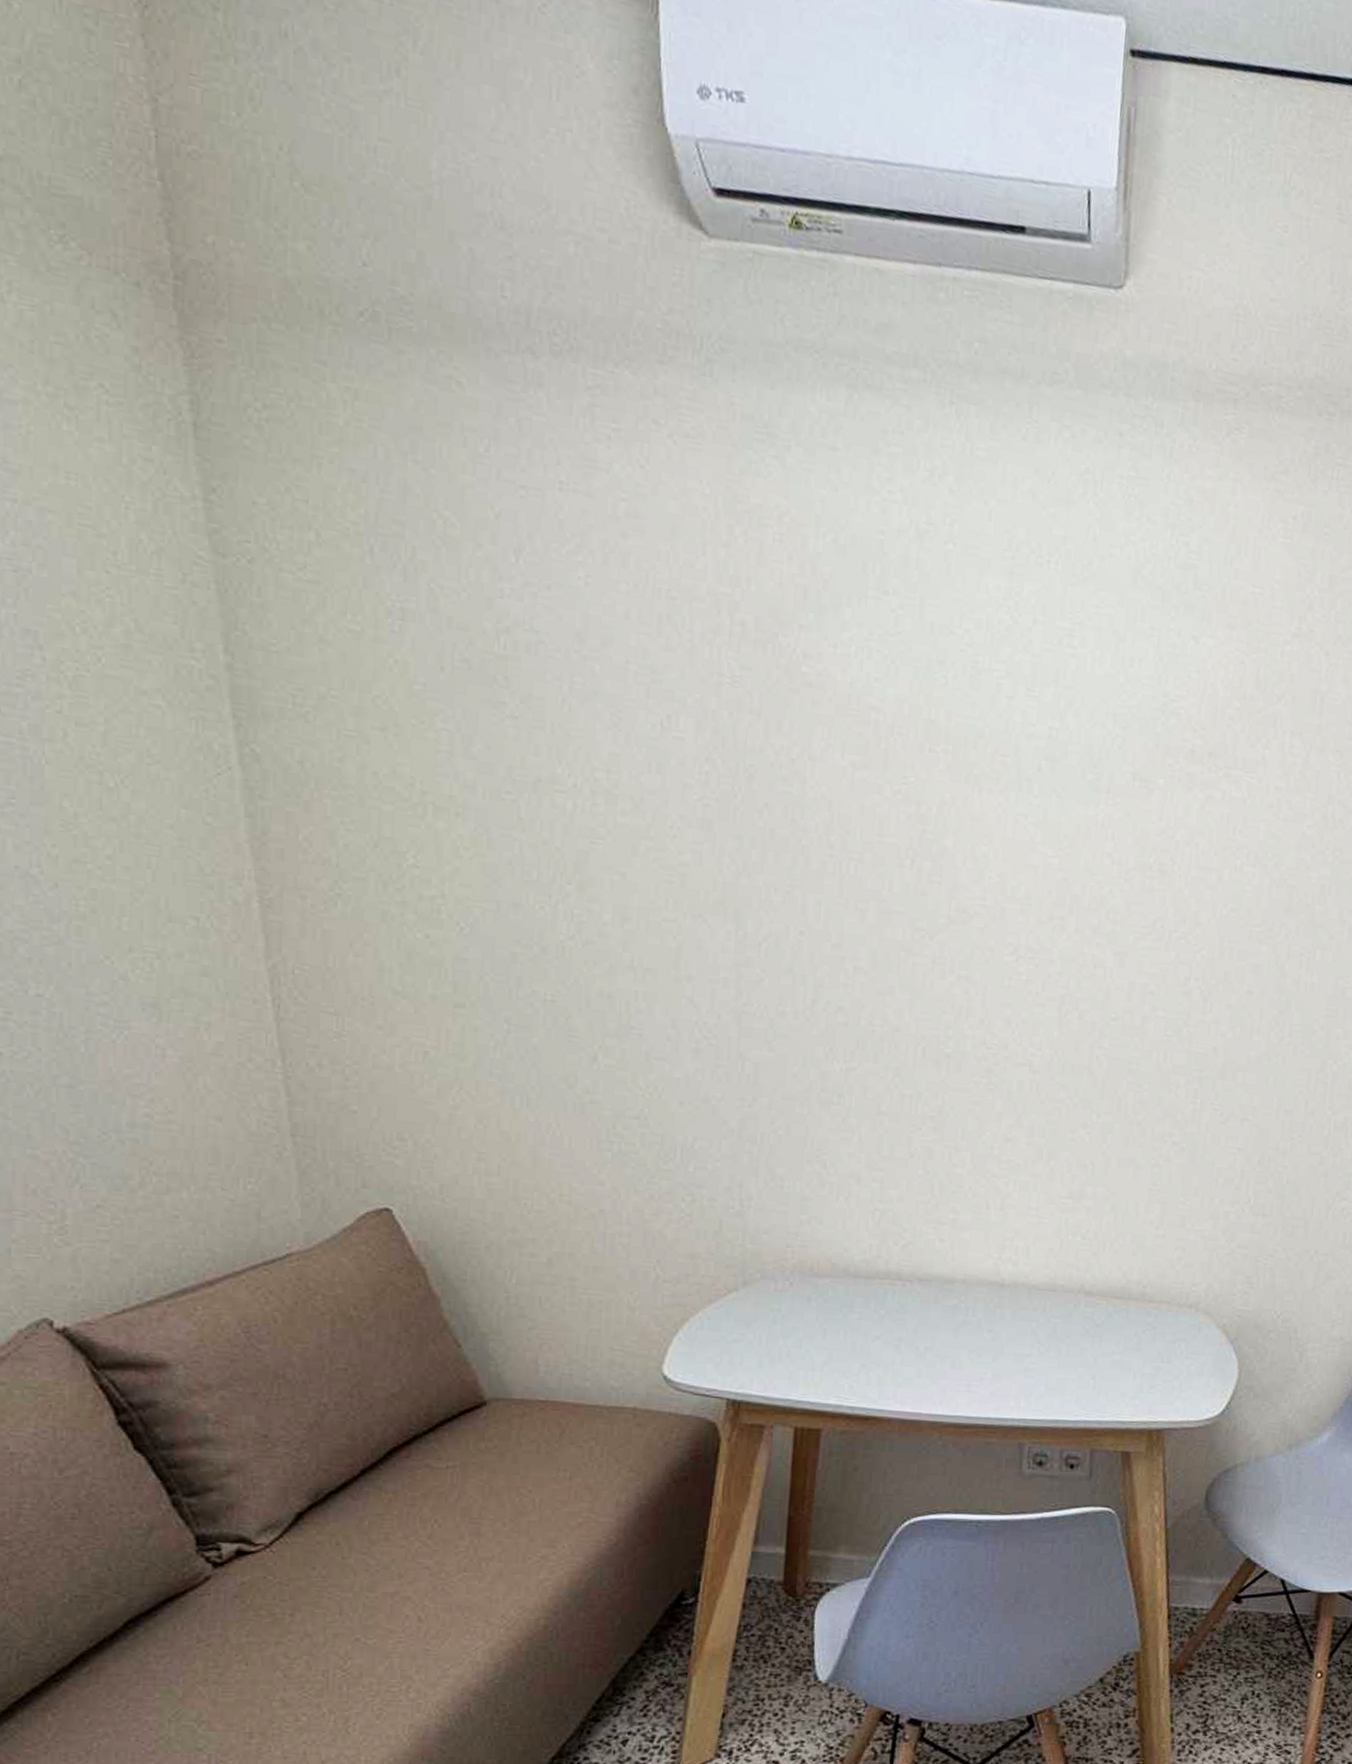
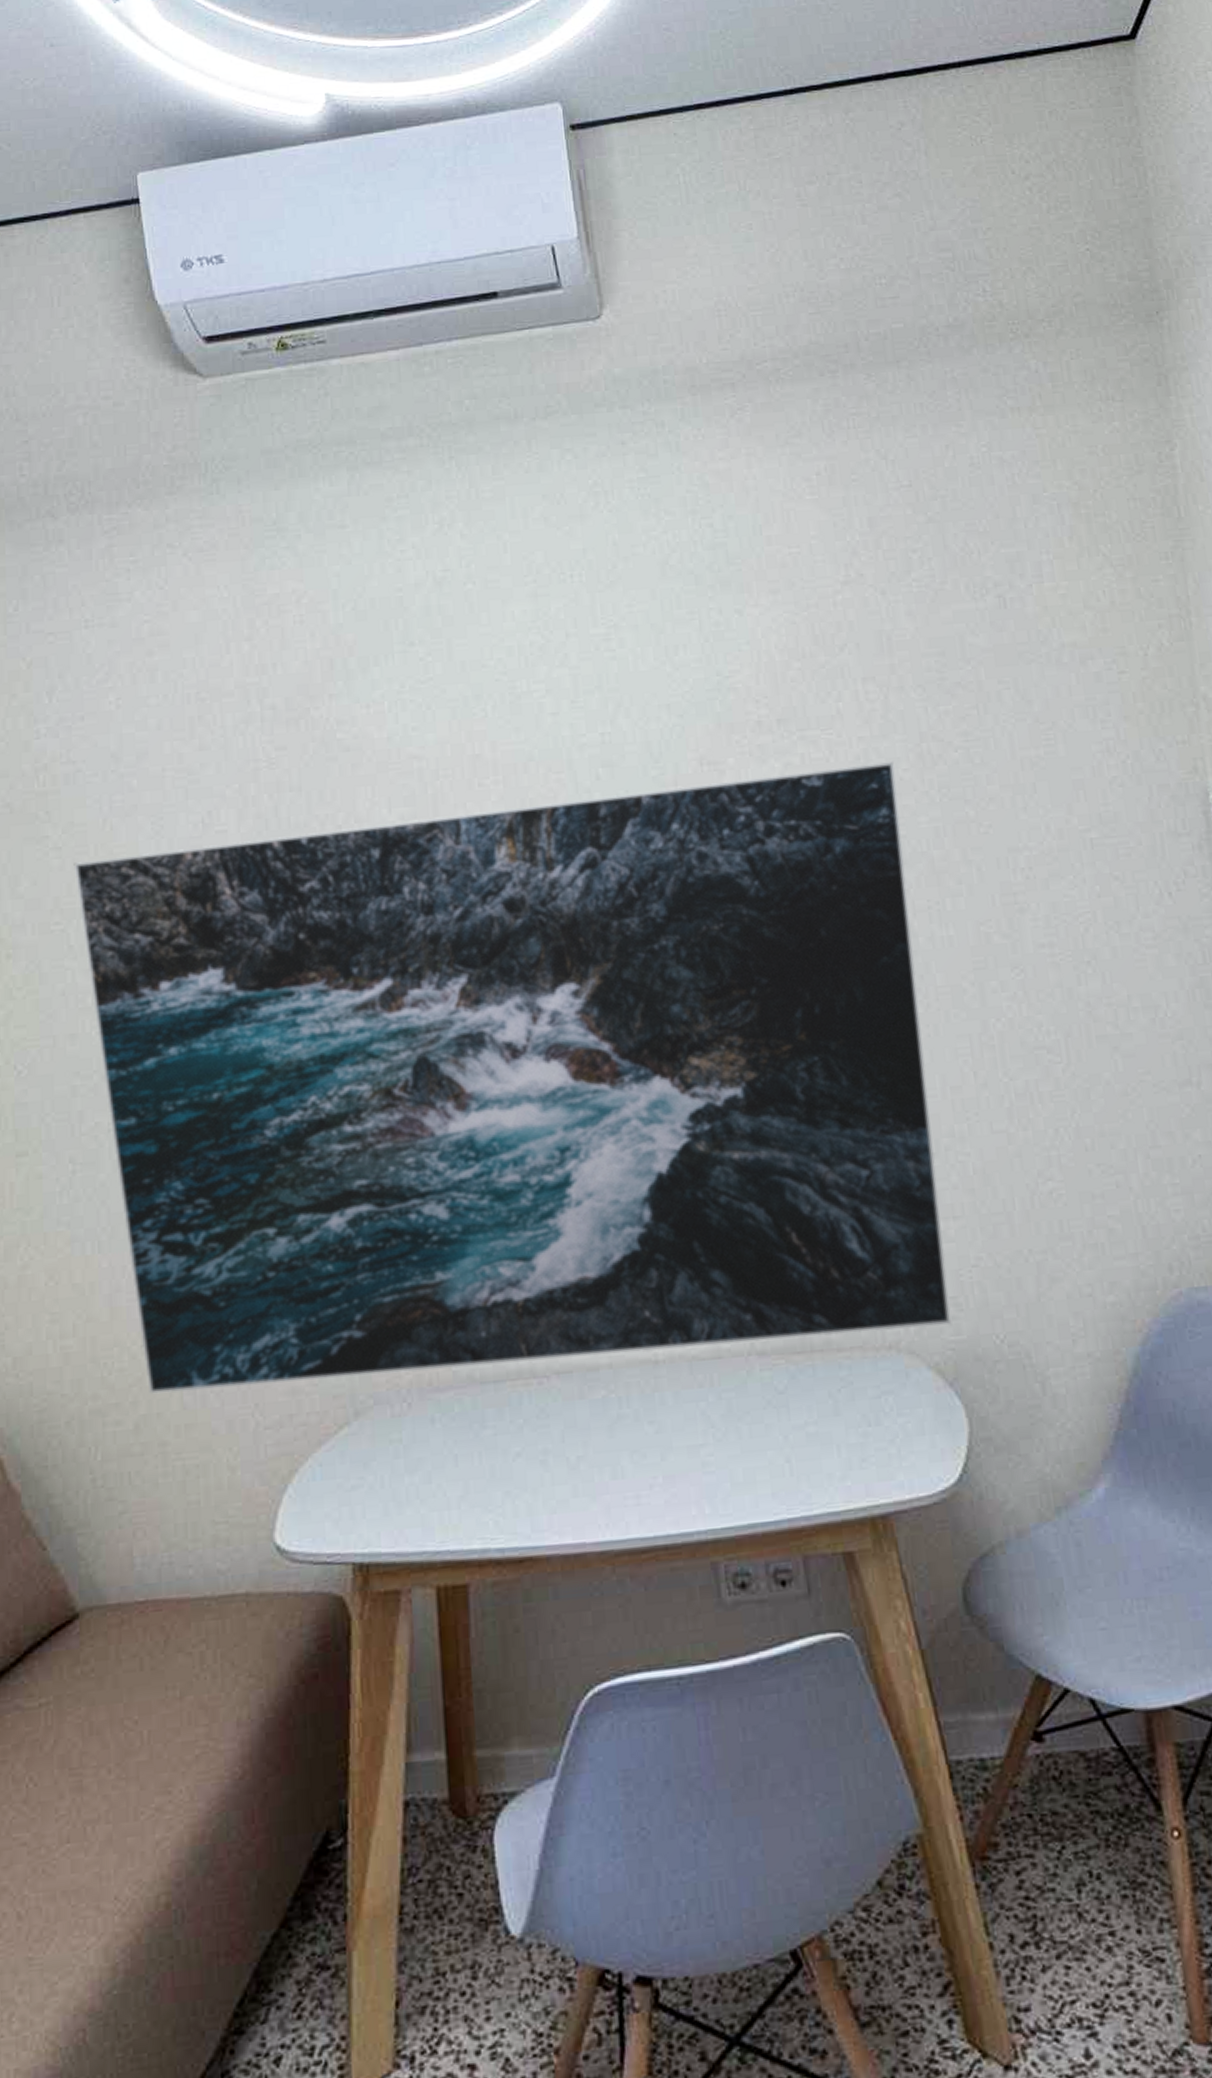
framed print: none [529,735,1300,1296] -> present [73,761,950,1394]

